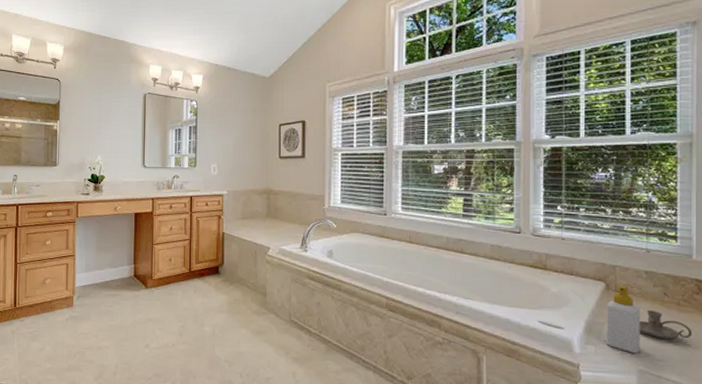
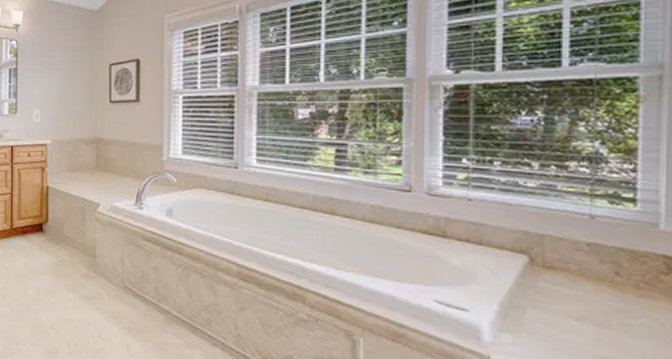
soap bottle: present [606,285,640,354] -> none [529,259,579,347]
candle holder: present [639,310,693,339] -> none [576,293,658,331]

